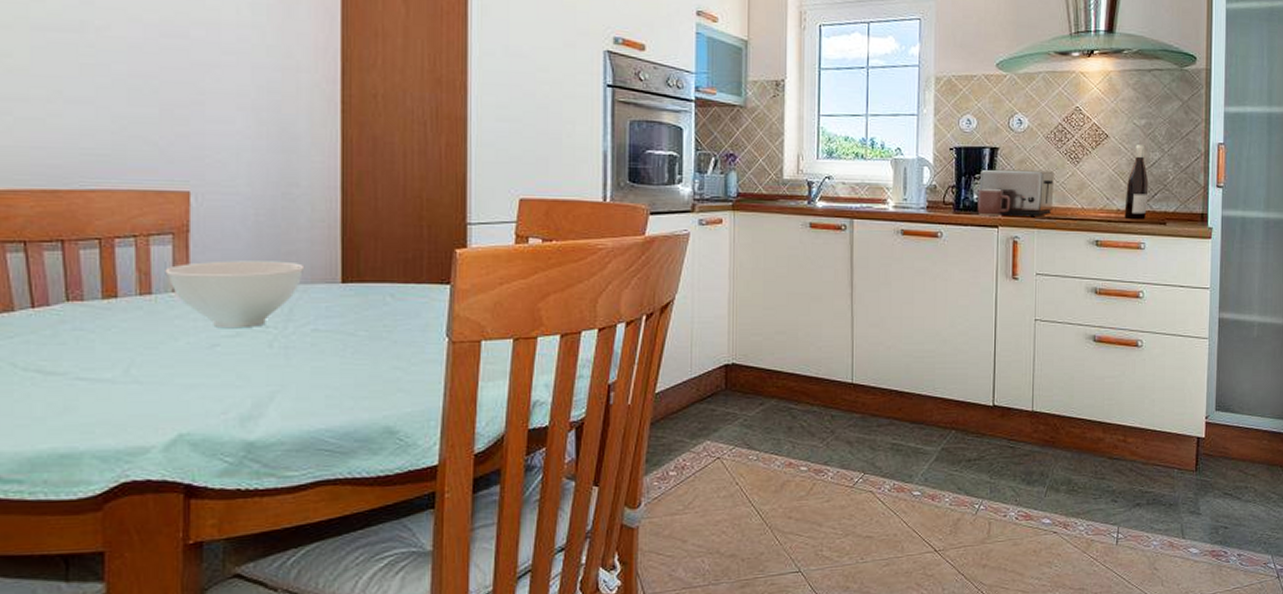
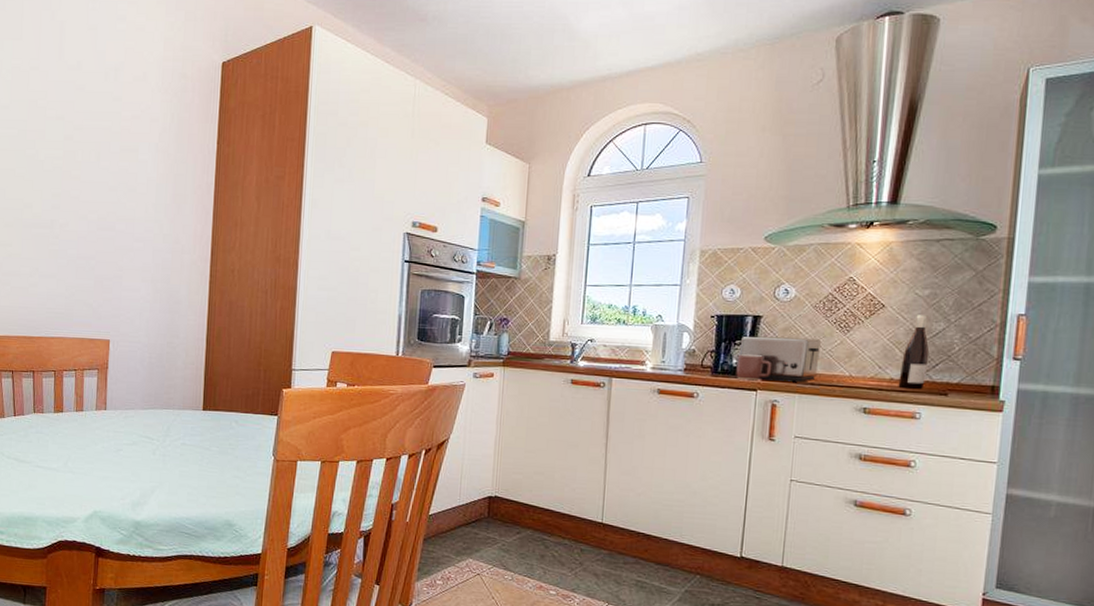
bowl: present [165,260,305,329] -> none [92,390,179,440]

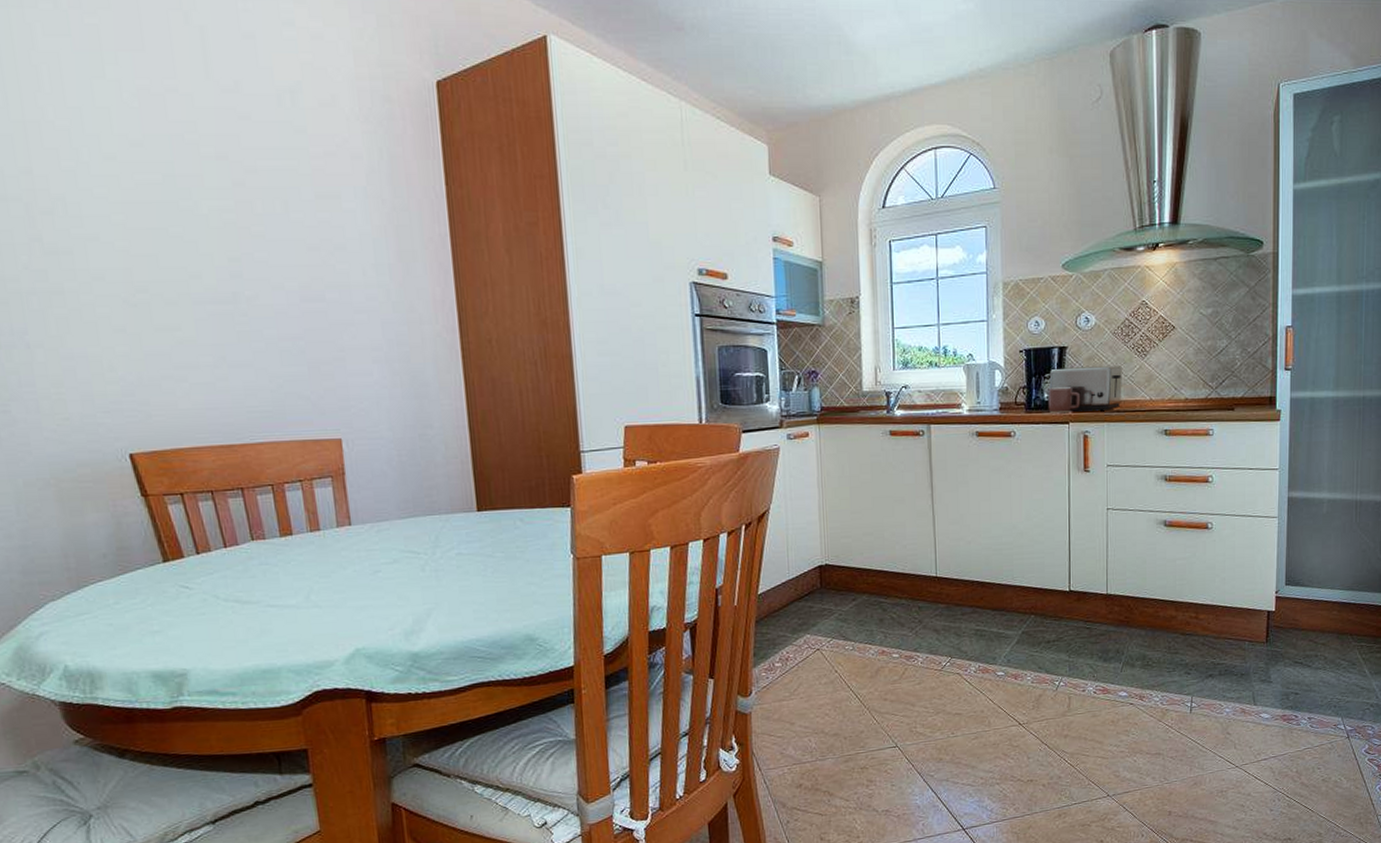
bottle: present [898,315,930,390] -> none [1192,333,1216,408]

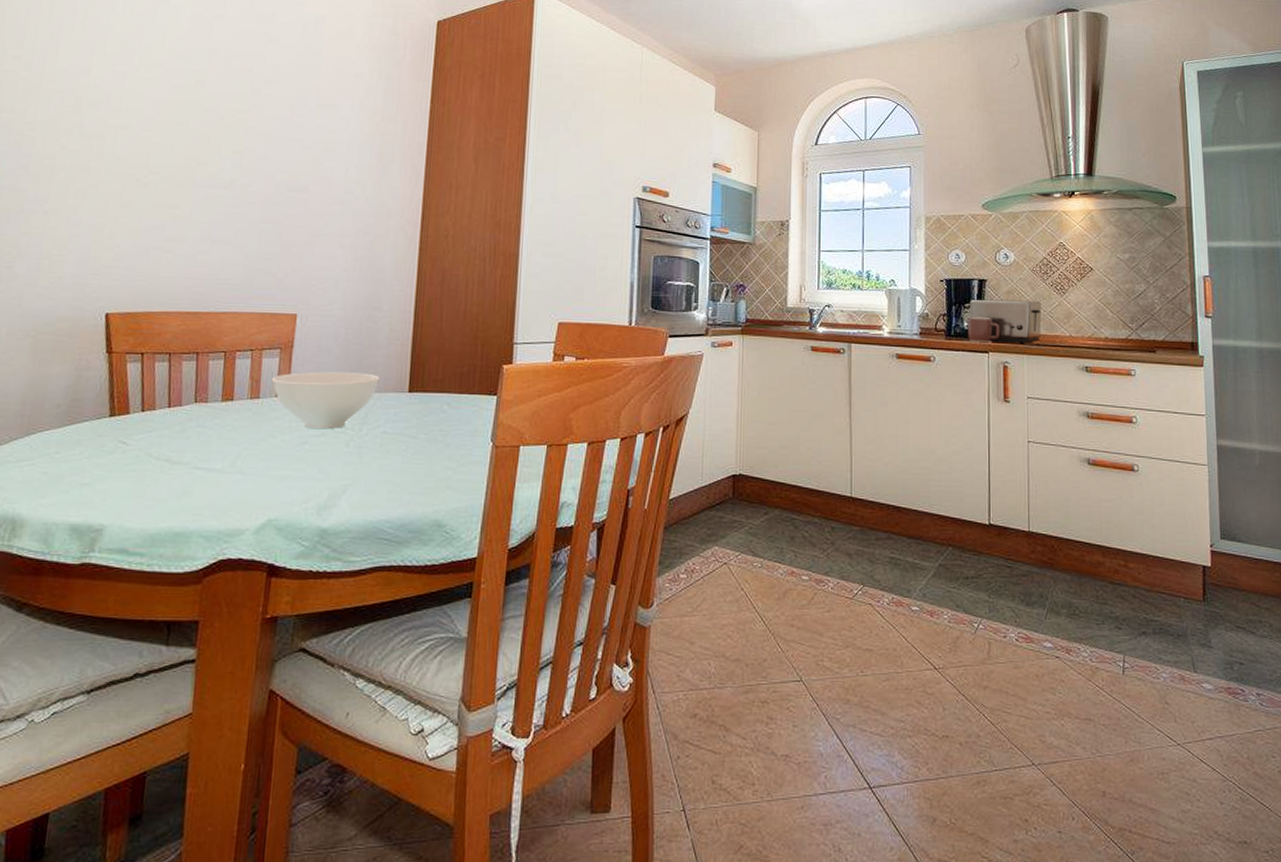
bowl: none [328,495,445,557] -> present [271,371,381,430]

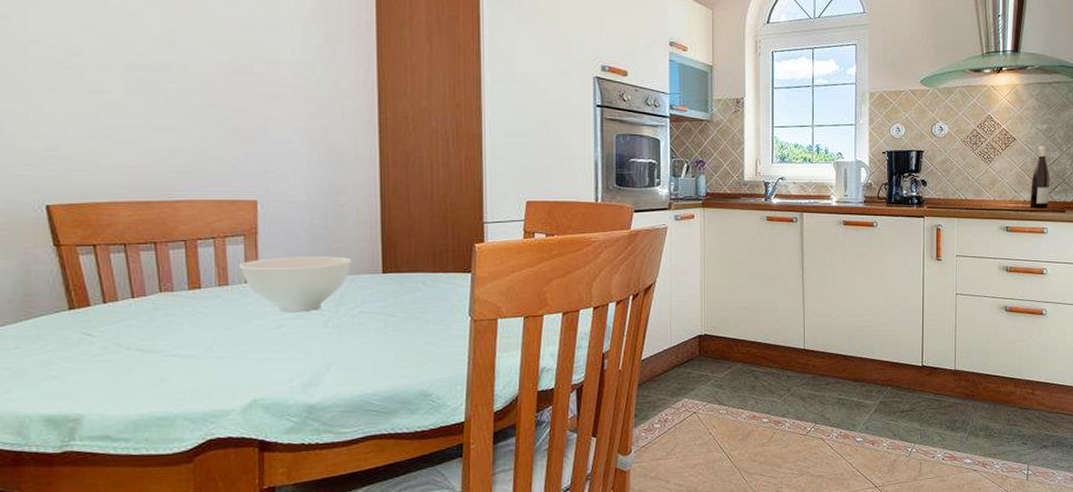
mug: present [968,317,1000,343] -> none [906,185,935,209]
toaster: present [969,299,1042,343] -> none [908,169,970,208]
bottle: none [1112,277,1136,348] -> present [1030,146,1050,209]

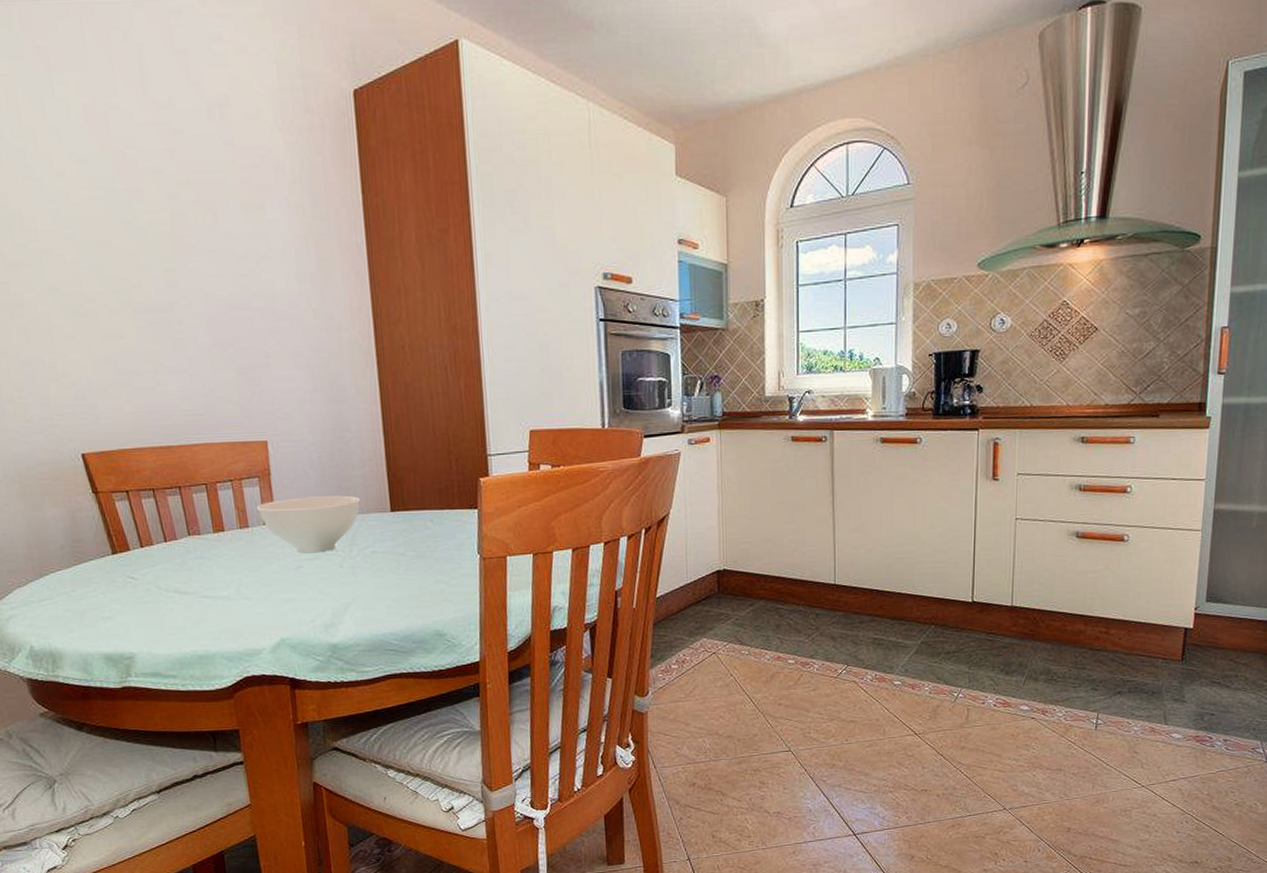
bottle: present [1030,146,1050,209] -> none [1113,335,1141,414]

